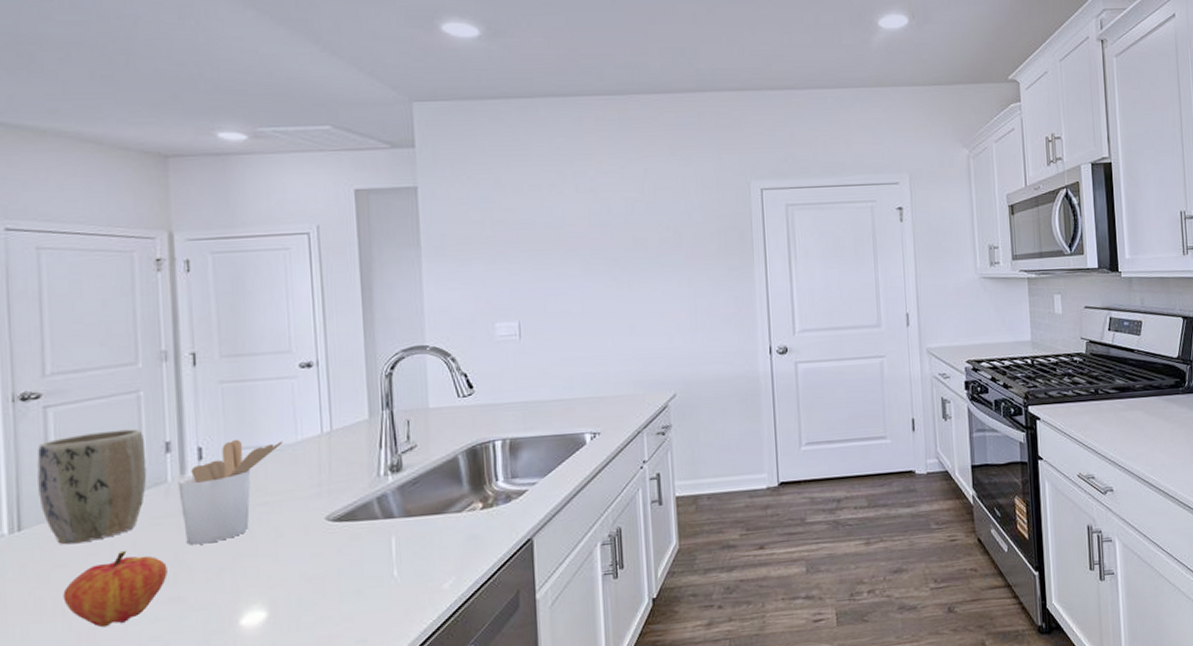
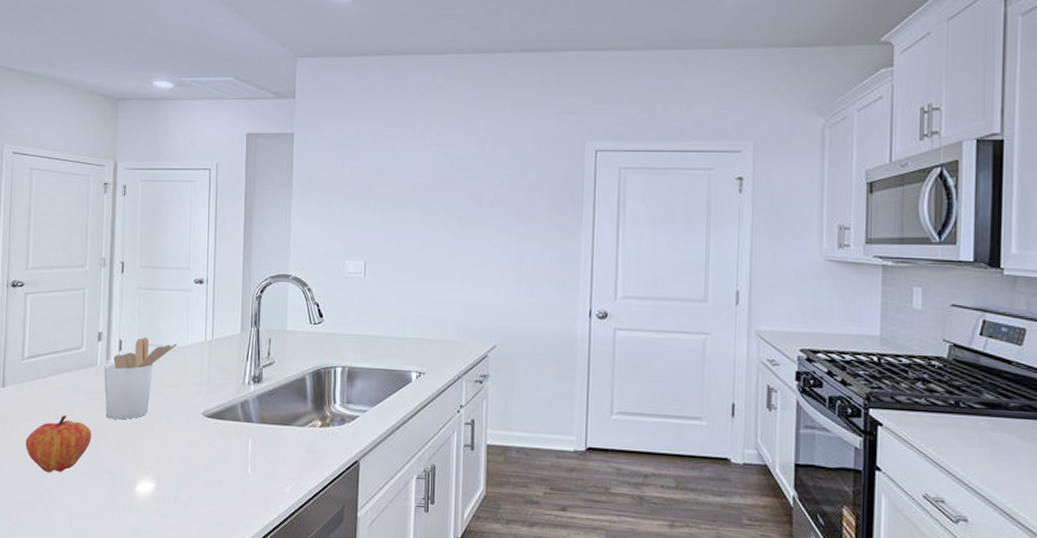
plant pot: present [37,429,147,545] -> none [17,317,86,404]

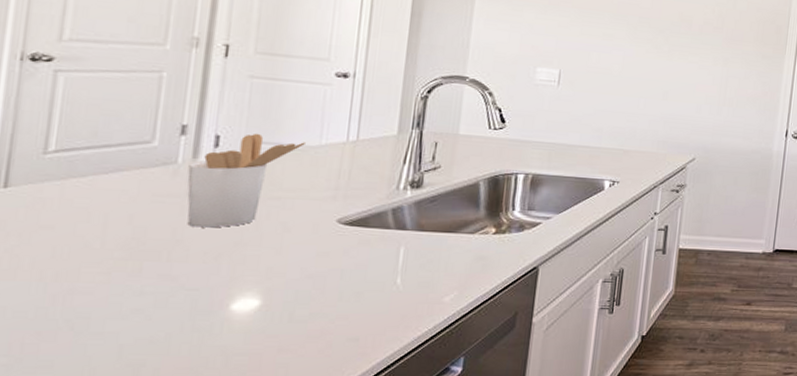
fruit: present [25,414,92,473] -> none [43,222,163,294]

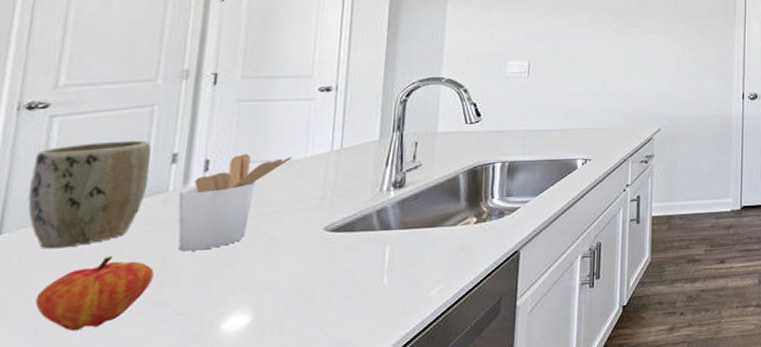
plant pot: none [33,103,160,209] -> present [28,140,152,249]
fruit: none [43,222,163,294] -> present [35,255,154,332]

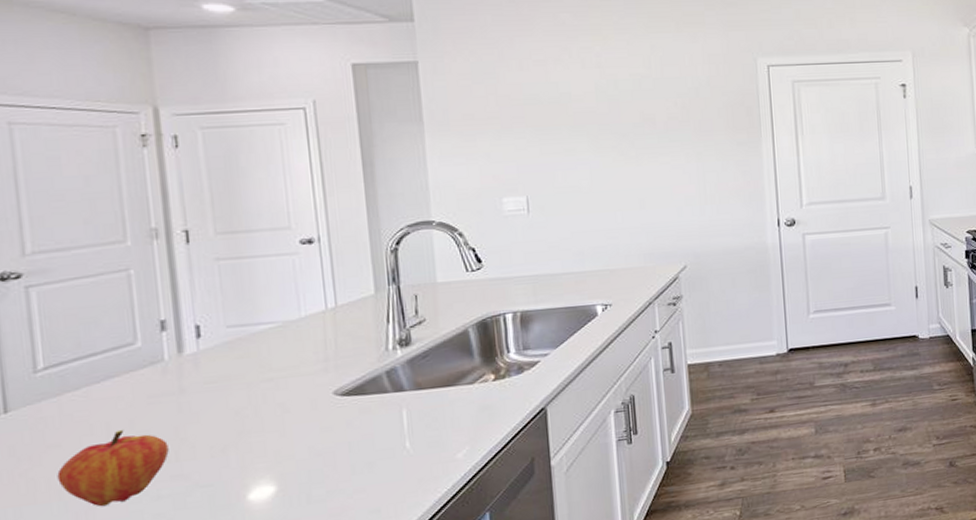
plant pot: present [28,140,152,249] -> none [21,307,142,426]
utensil holder: present [178,153,292,252] -> none [176,316,285,423]

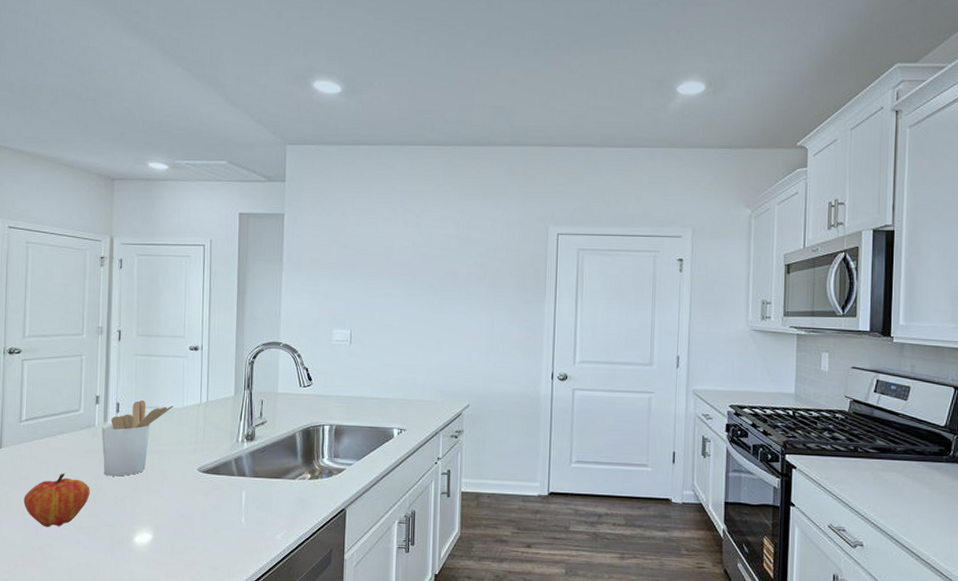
utensil holder: none [176,316,285,423] -> present [102,399,173,477]

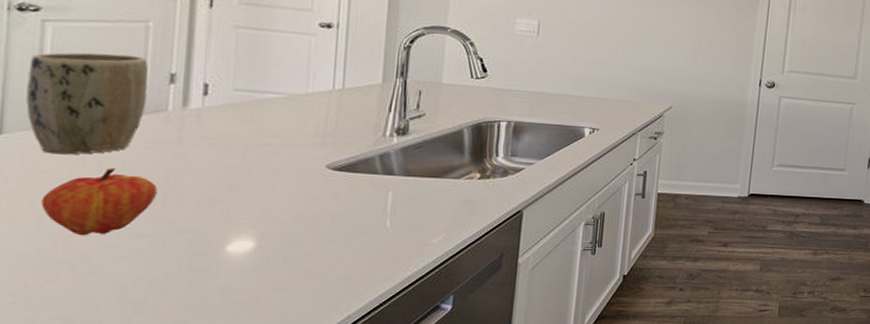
plant pot: none [14,382,83,463] -> present [26,52,149,155]
utensil holder: present [102,399,173,477] -> none [178,81,292,173]

